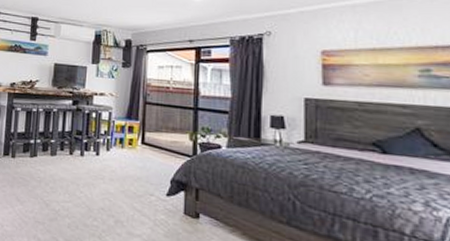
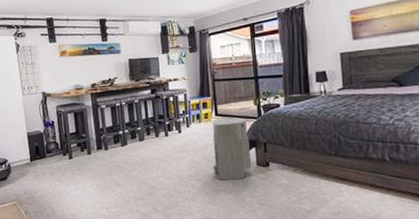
air purifier: none [129,148,178,227] -> present [212,118,252,181]

